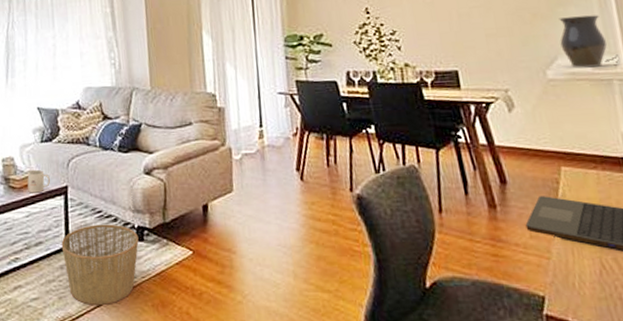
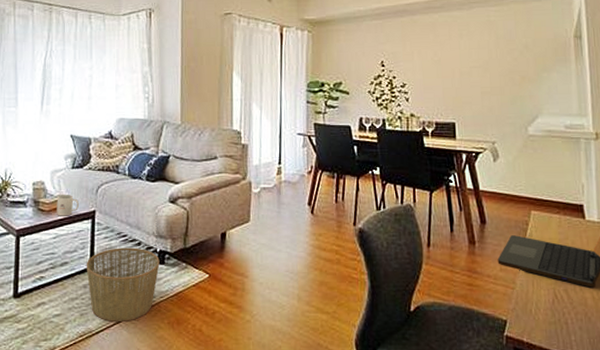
vase: present [558,15,608,68] -> none [542,81,580,127]

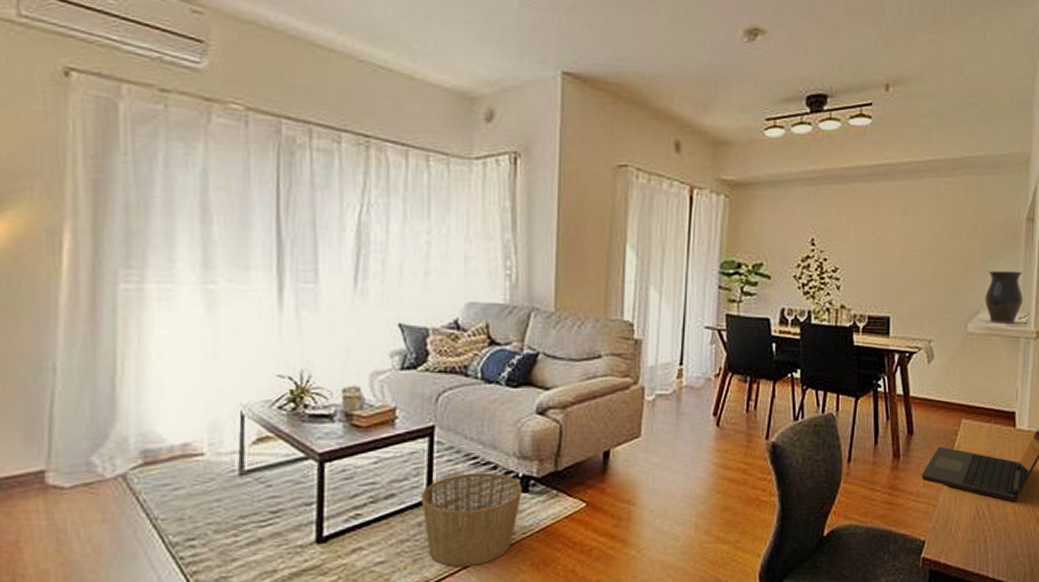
mug: present [57,195,79,216] -> none [378,405,410,434]
vase: none [542,81,580,127] -> present [985,271,1024,324]

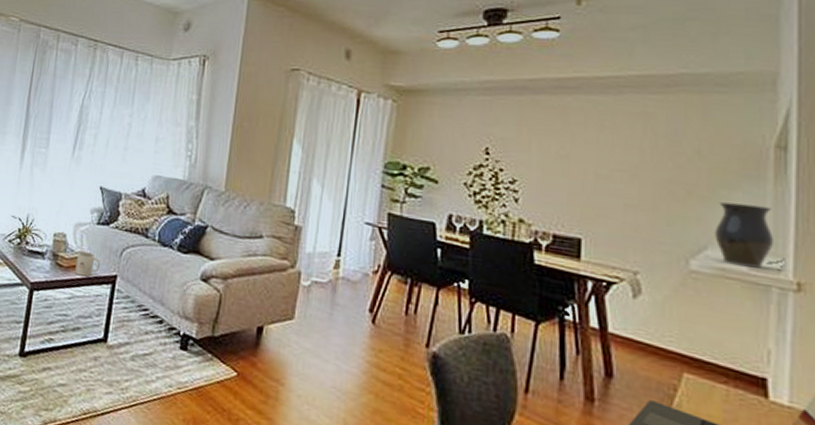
mug: none [378,405,410,434] -> present [75,251,100,277]
basket: present [421,472,522,567] -> none [99,321,182,409]

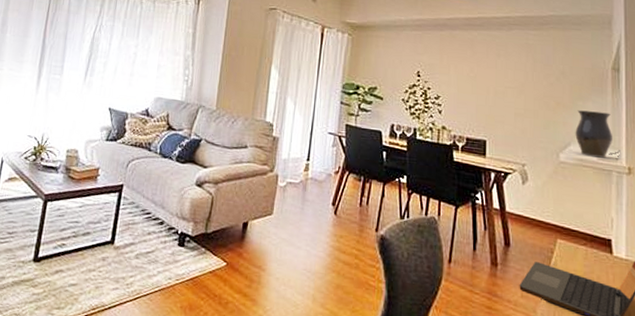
mug: present [75,251,100,277] -> none [86,165,108,187]

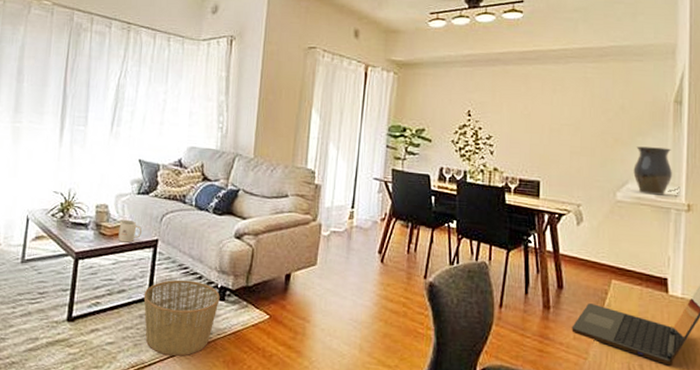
mug: none [86,165,108,187] -> present [118,220,142,243]
basket: none [107,224,180,300] -> present [143,279,220,356]

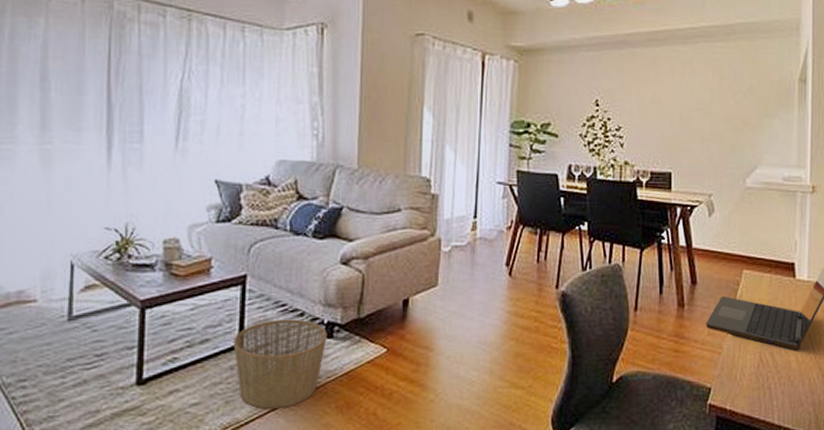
mug: present [118,220,142,243] -> none [195,255,225,282]
vase: present [633,146,673,196] -> none [762,129,799,179]

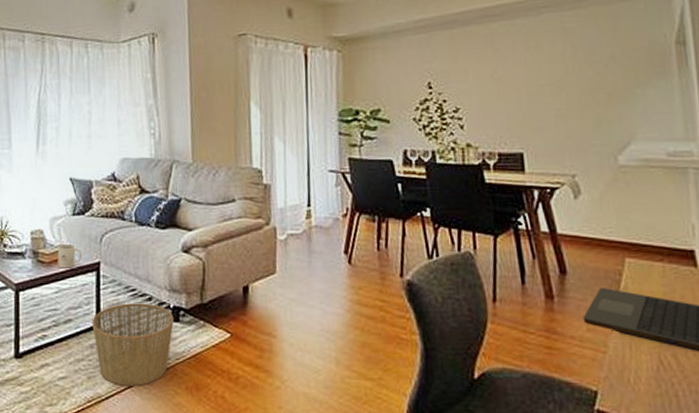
mug: none [195,255,225,282] -> present [57,244,81,268]

